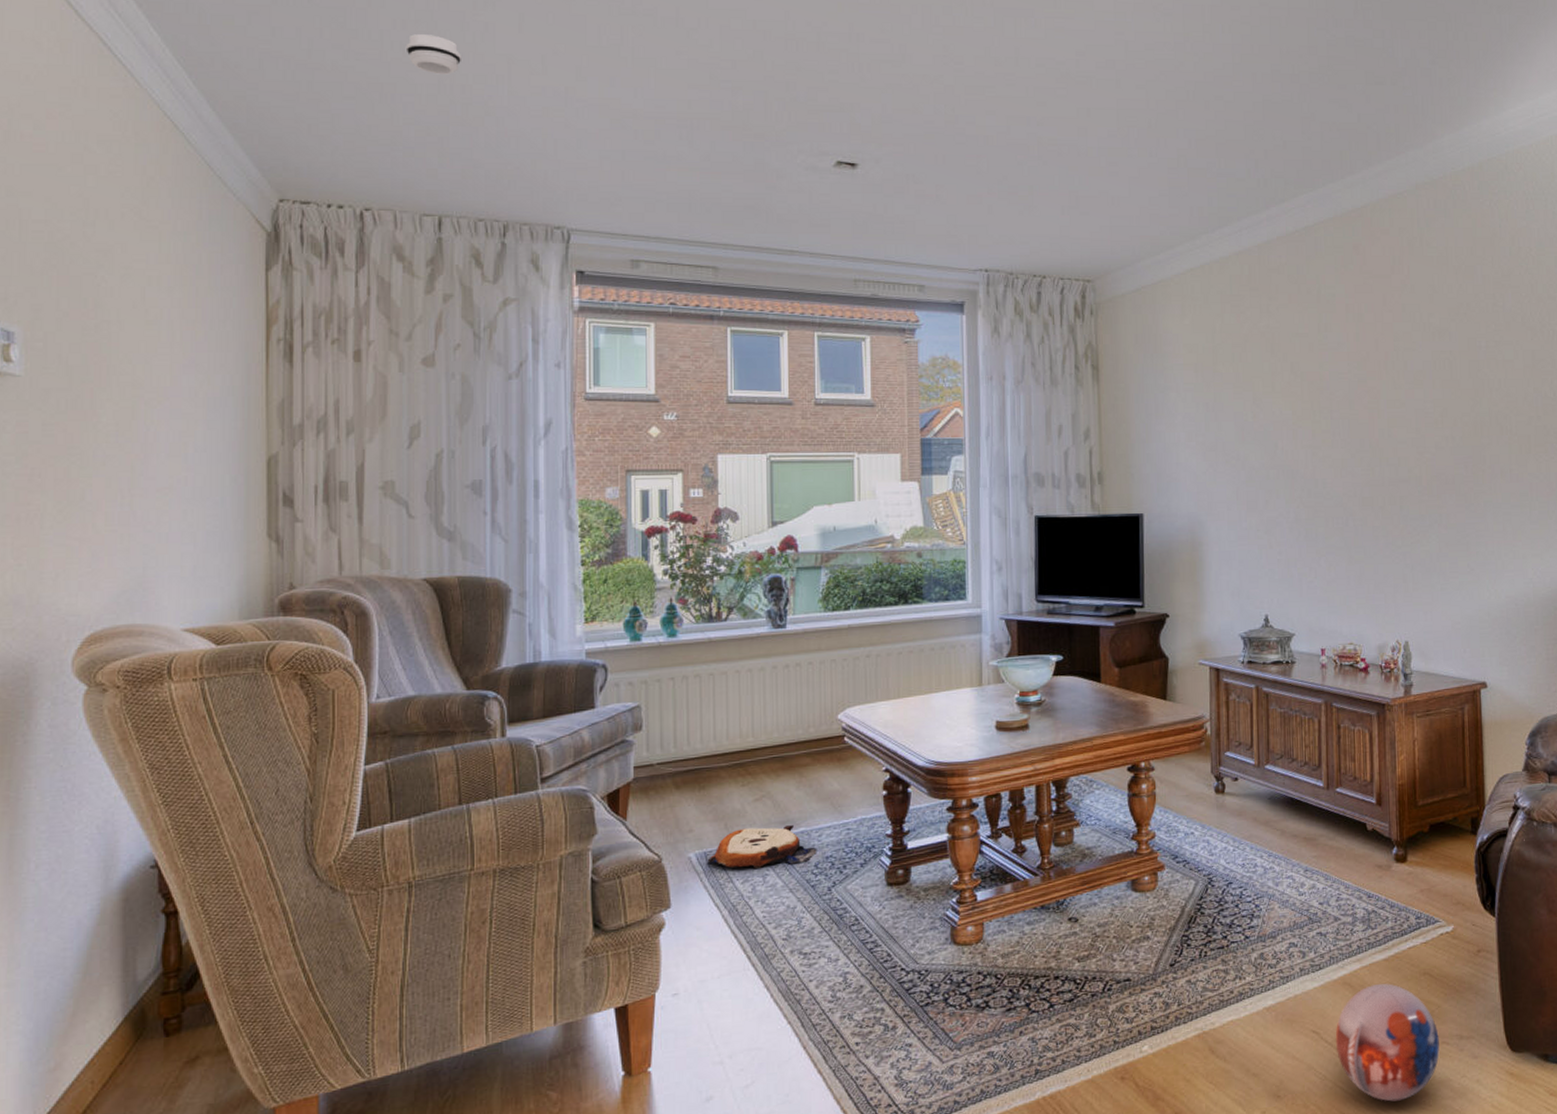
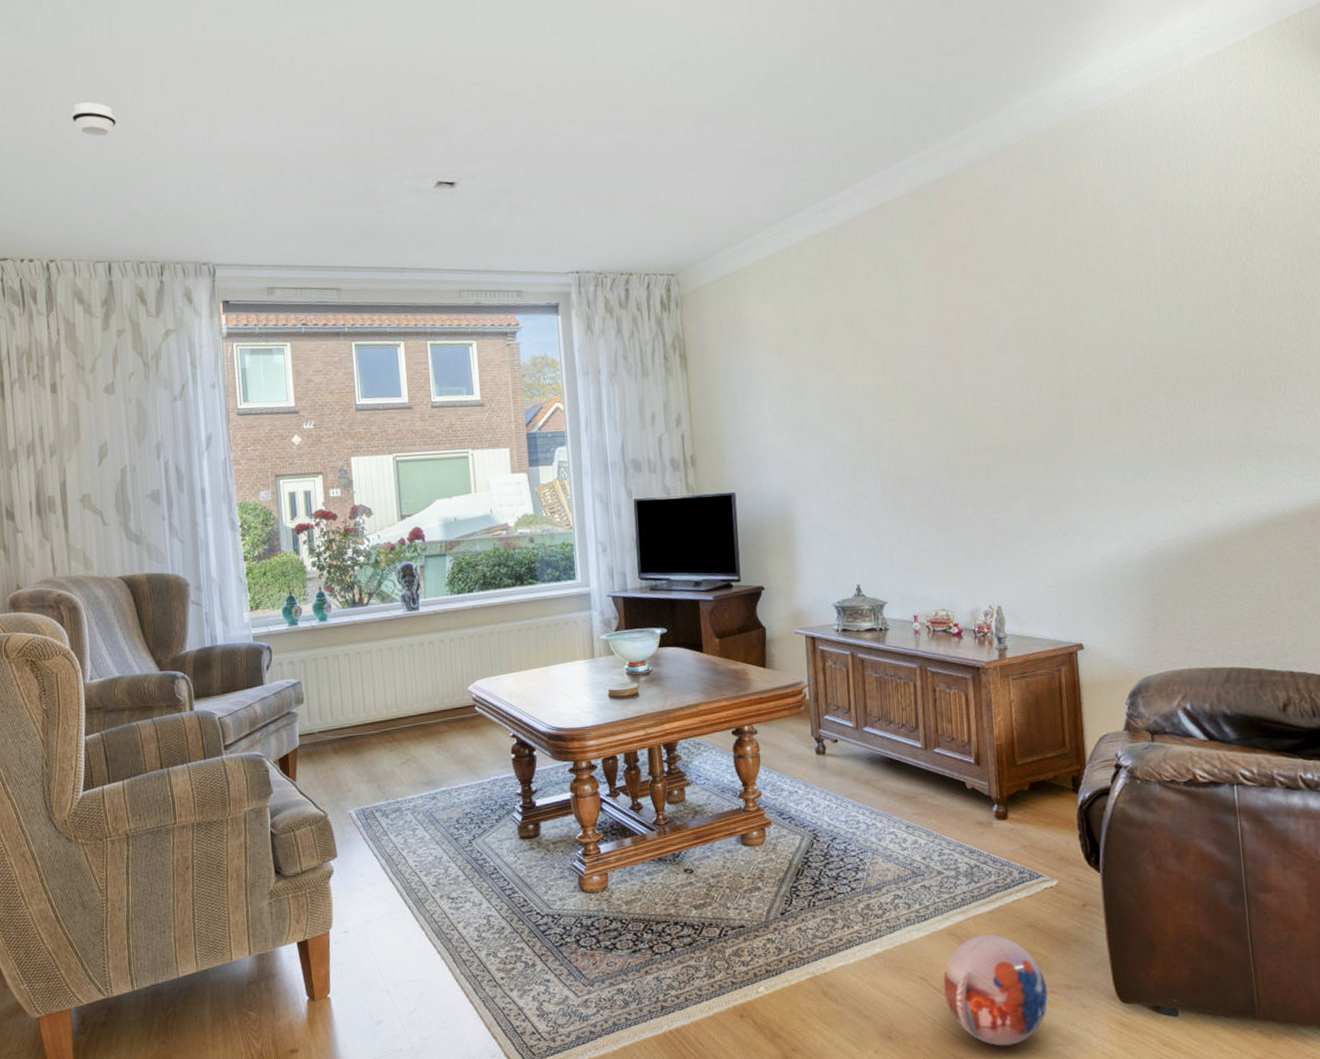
plush toy: present [707,825,817,868] -> none [365,785,458,823]

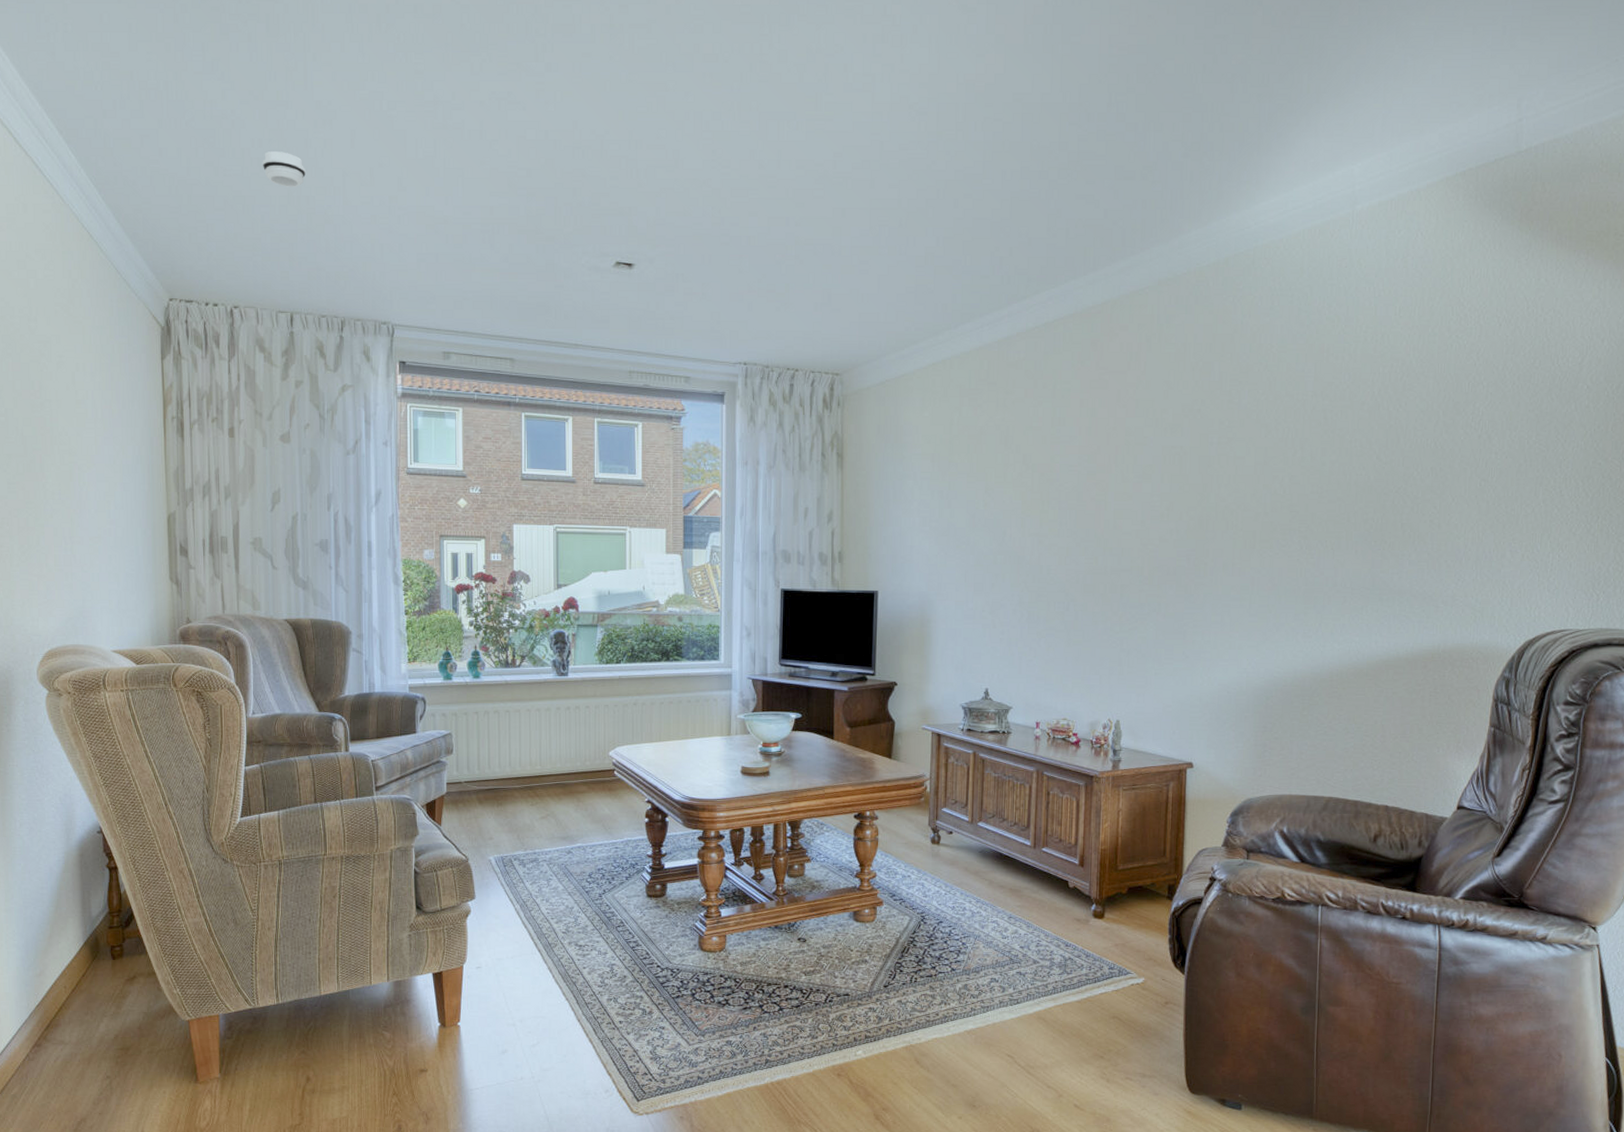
ball: present [943,935,1048,1046] -> none [1027,1022,1123,1123]

